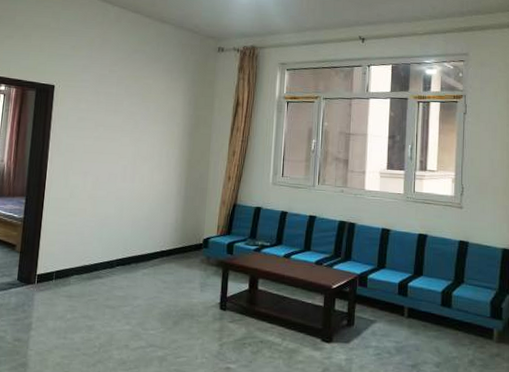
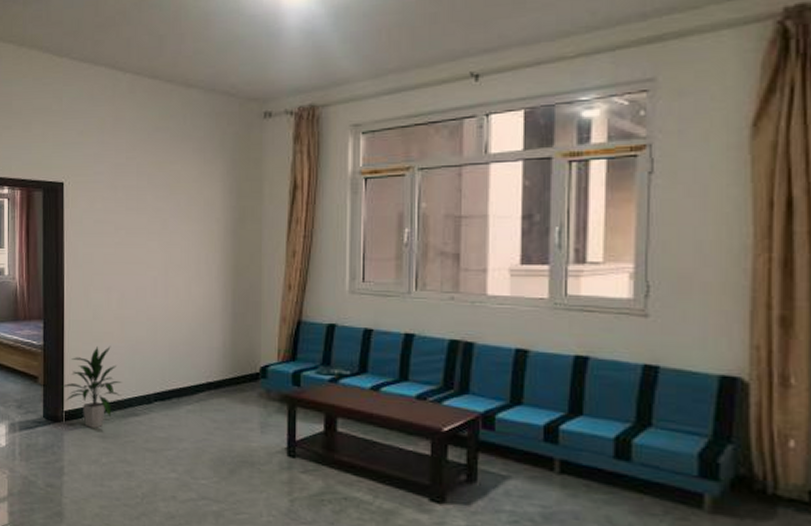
indoor plant: none [36,220,90,289] -> present [61,346,122,428]

